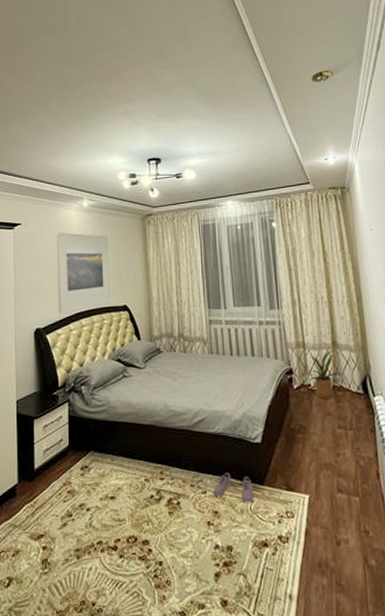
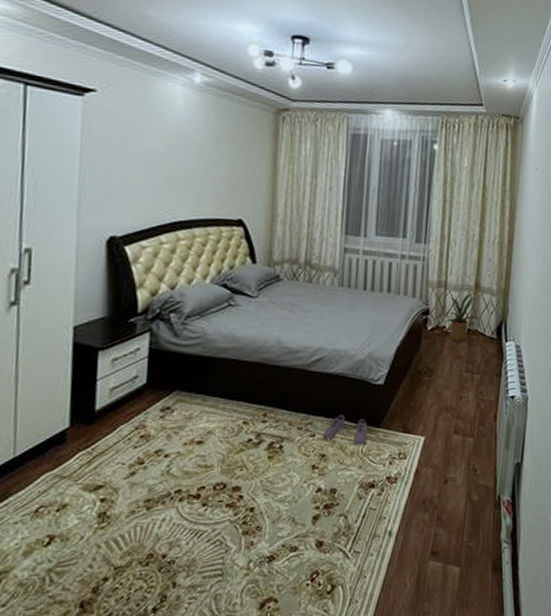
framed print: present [56,232,110,314] -> none [145,111,226,222]

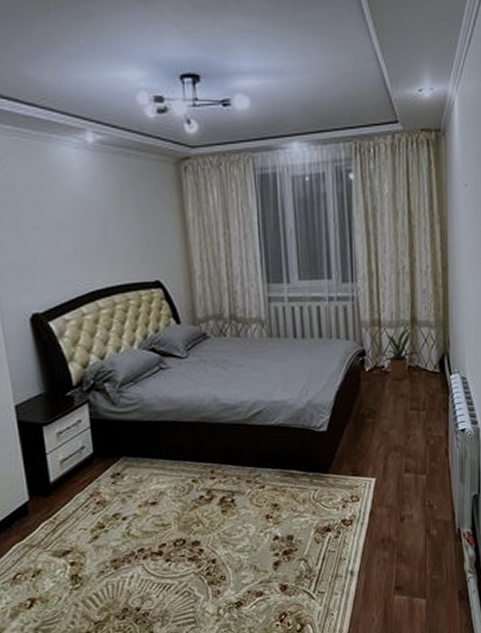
shoe: present [323,415,368,445] -> none [272,464,317,492]

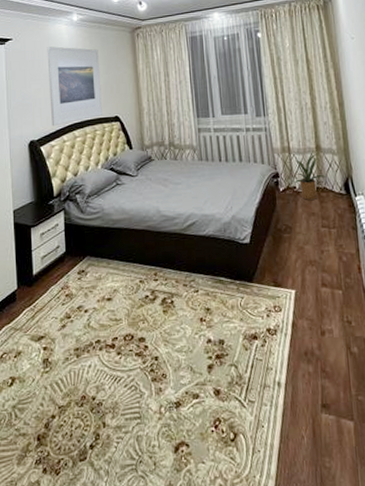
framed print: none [48,180,137,294] -> present [47,46,102,126]

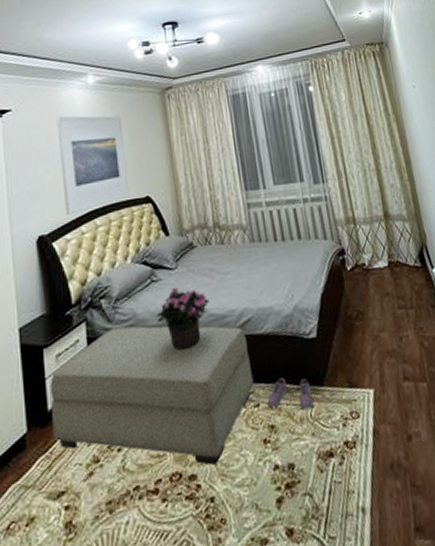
ottoman: none [35,217,195,332] -> present [50,326,254,465]
potted flower: none [118,190,163,241] -> present [155,287,210,351]
shoe: none [205,272,243,299] -> present [267,378,314,410]
house plant: present [286,154,327,200] -> none [351,222,399,278]

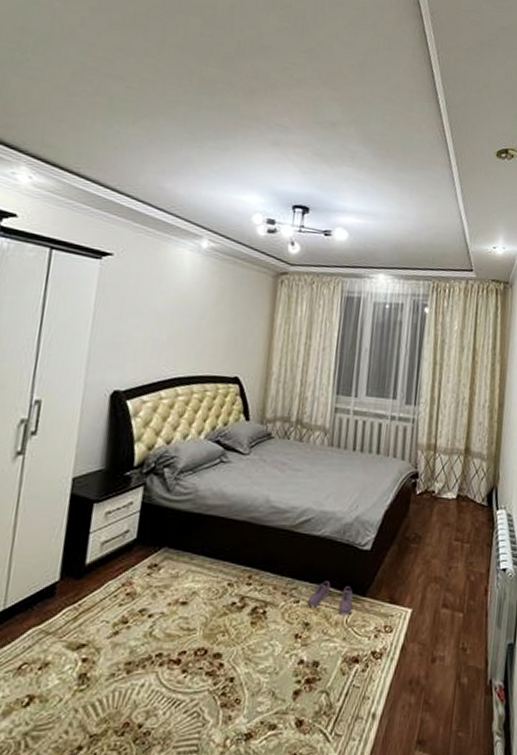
ottoman: present [50,326,254,465] -> none [85,498,303,648]
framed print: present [56,116,130,216] -> none [147,274,228,377]
potted flower: present [155,287,210,351] -> none [216,472,275,535]

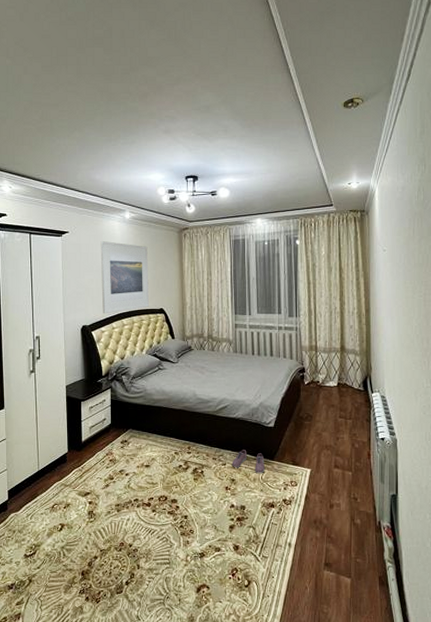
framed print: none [147,274,228,377] -> present [100,241,149,314]

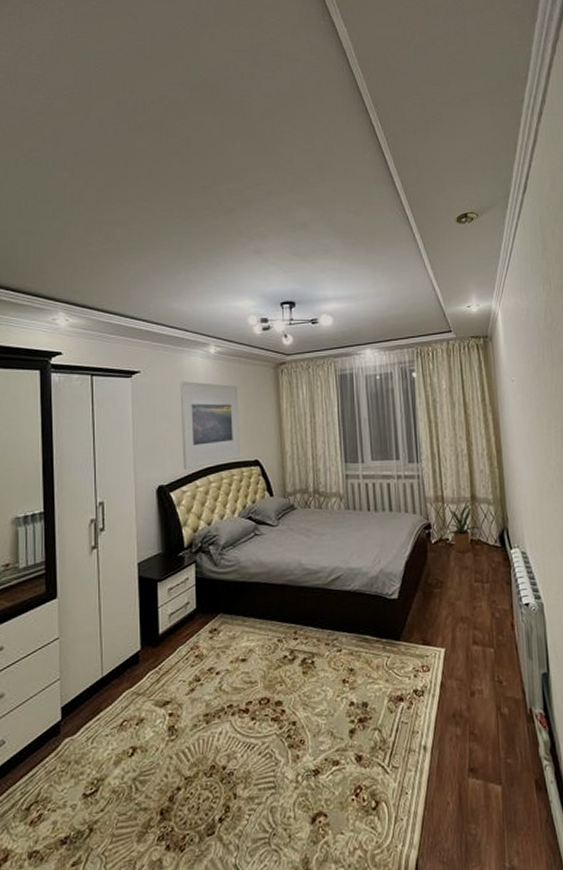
shoe: present [231,450,265,473] -> none [349,630,389,658]
house plant: none [312,354,348,393] -> present [439,504,481,553]

